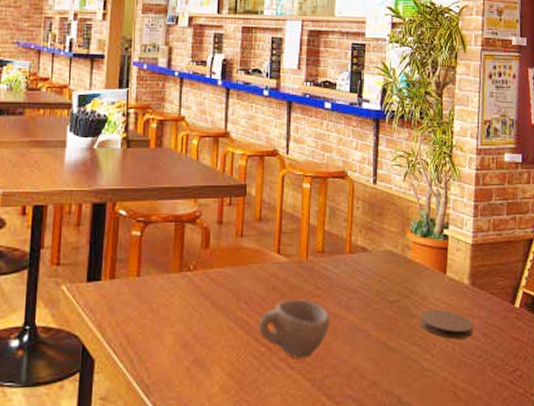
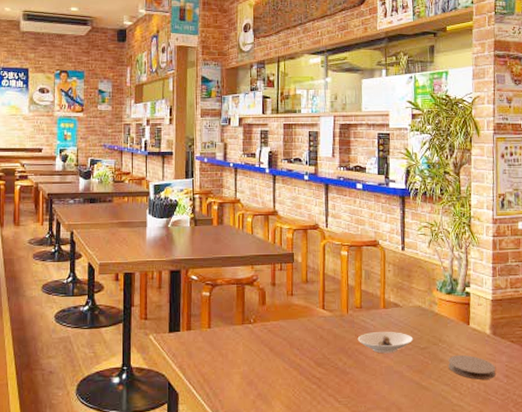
cup: present [258,299,331,359] -> none [309,346,370,395]
saucer: none [317,282,382,308] -> present [357,332,413,354]

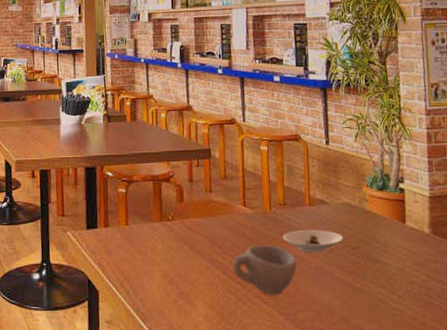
cup: none [309,346,370,395] -> present [232,245,297,296]
coaster: present [448,354,496,380] -> none [383,255,438,282]

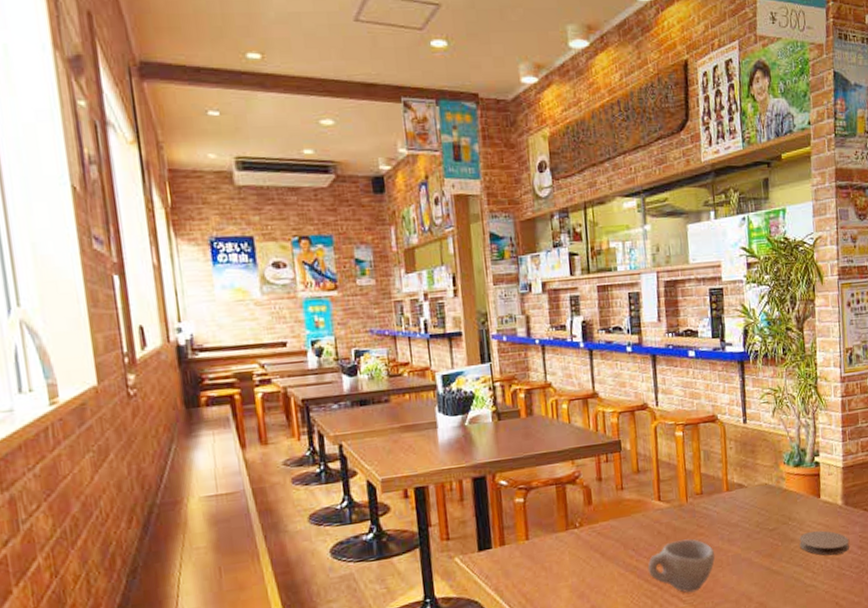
saucer: present [282,230,344,253] -> none [700,515,761,542]
coaster: none [383,255,438,282] -> present [799,530,849,556]

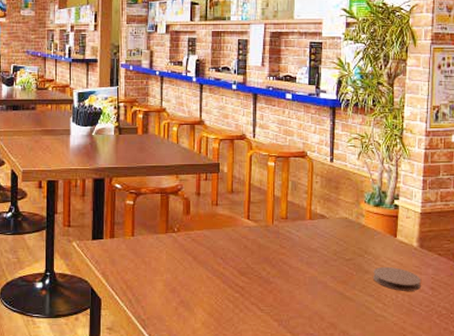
cup: present [647,539,715,593] -> none [232,256,294,304]

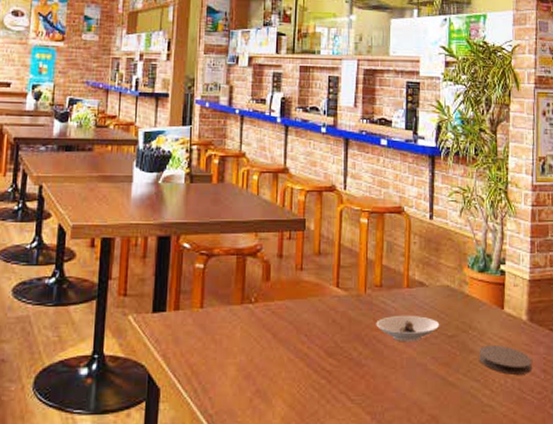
saucer: none [282,243,339,264] -> present [376,316,440,342]

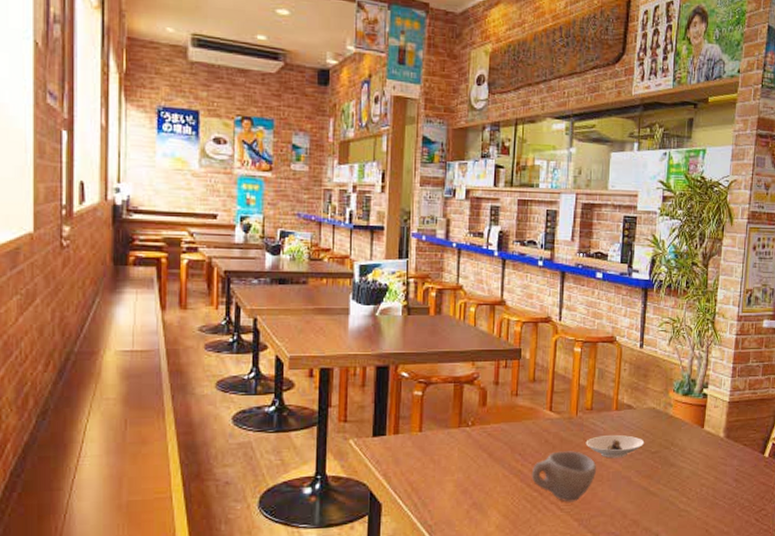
cup: none [318,333,389,392] -> present [531,451,597,502]
coaster: present [479,344,532,375] -> none [679,458,726,484]

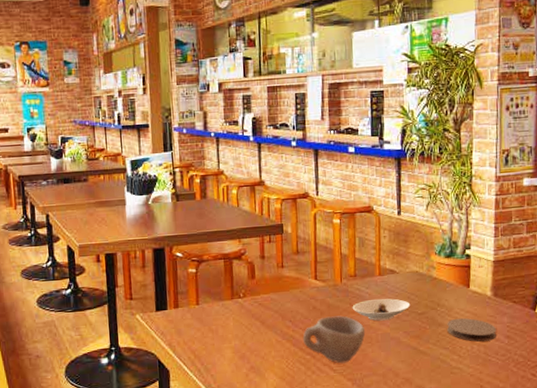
coaster: none [679,458,726,484] -> present [447,317,496,342]

